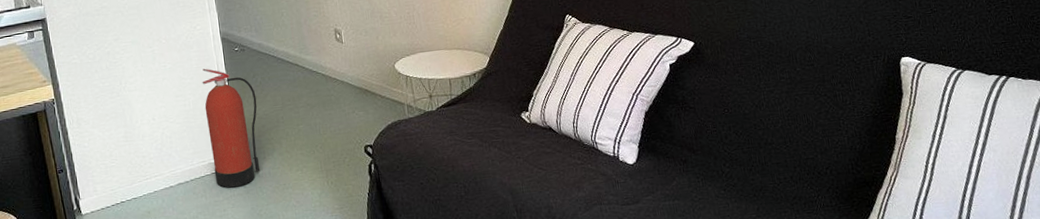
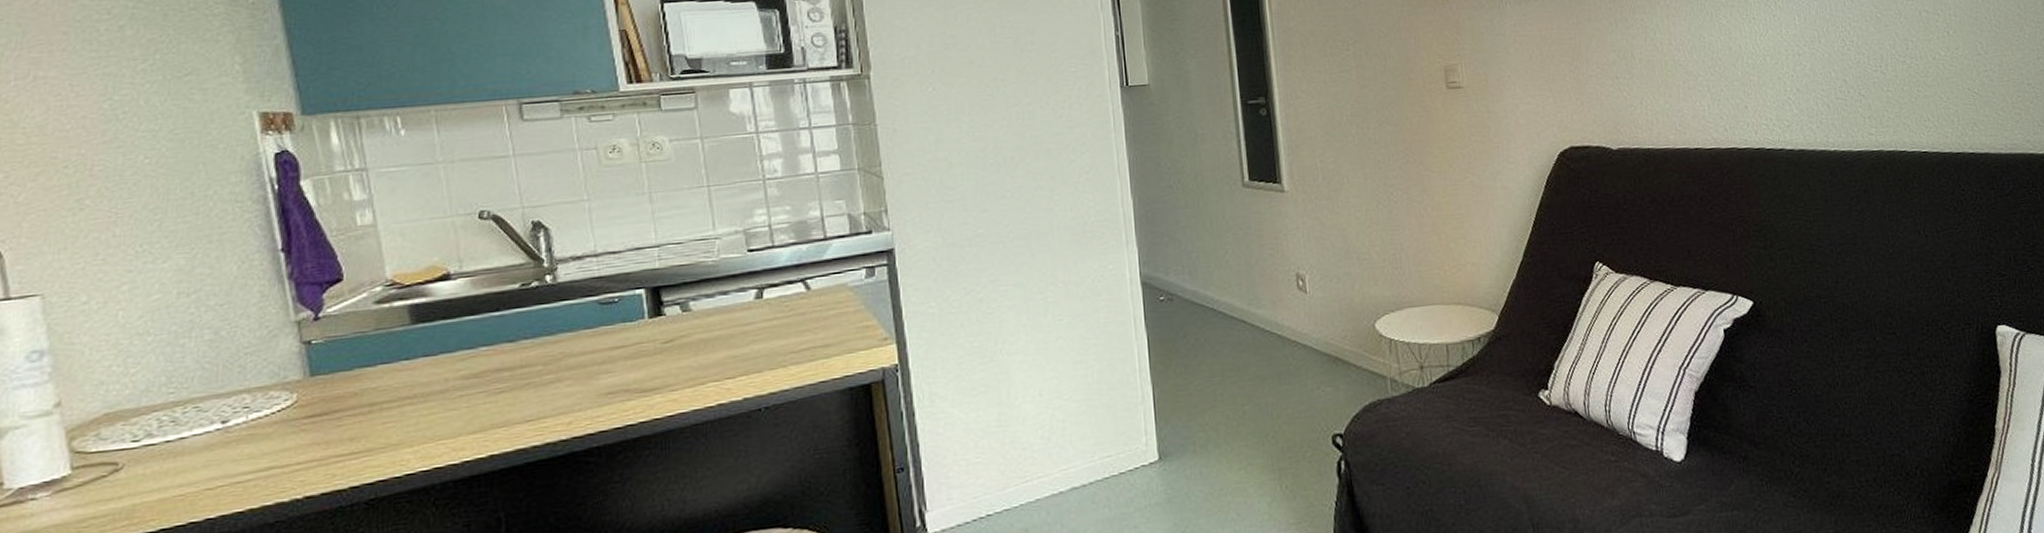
fire extinguisher: present [202,68,260,188] -> none [1112,324,1188,495]

